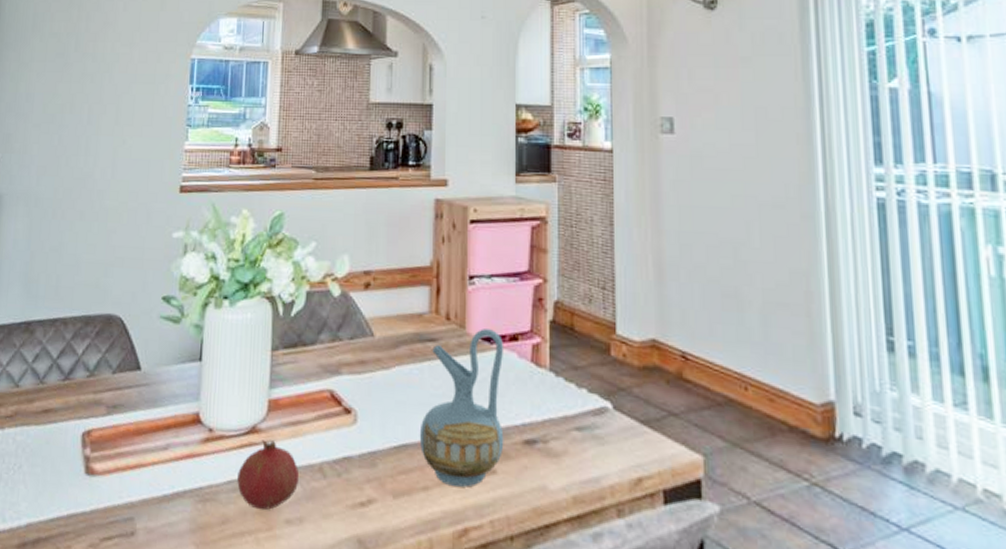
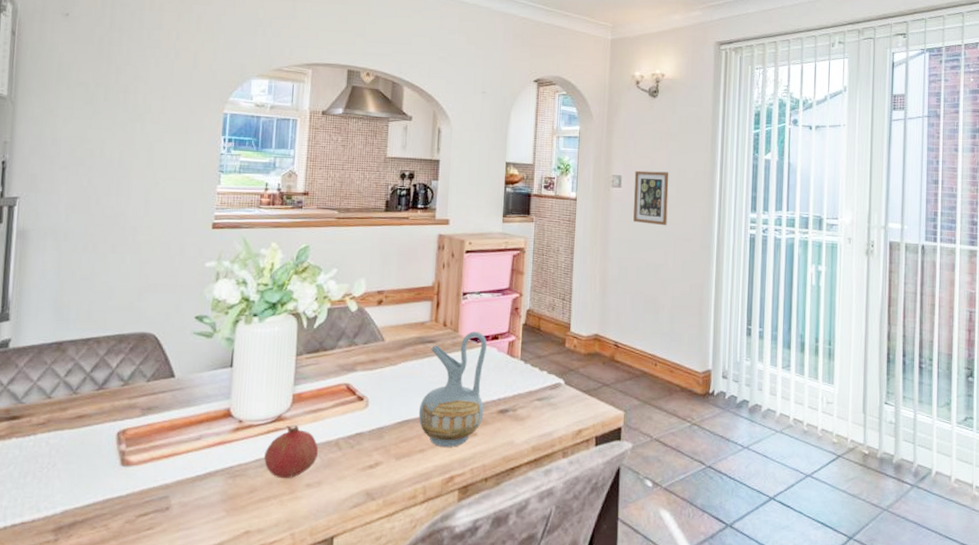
picture frame: none [692,110,745,187] -> present [633,170,669,226]

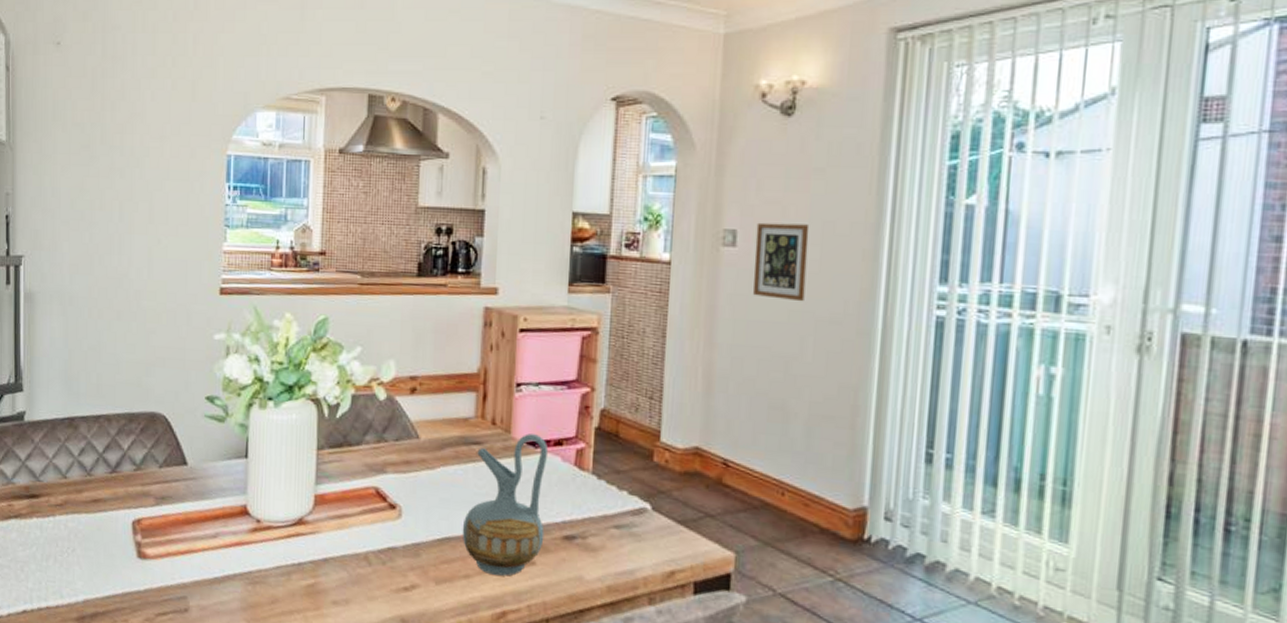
fruit: present [264,425,318,479] -> none [285,530,345,593]

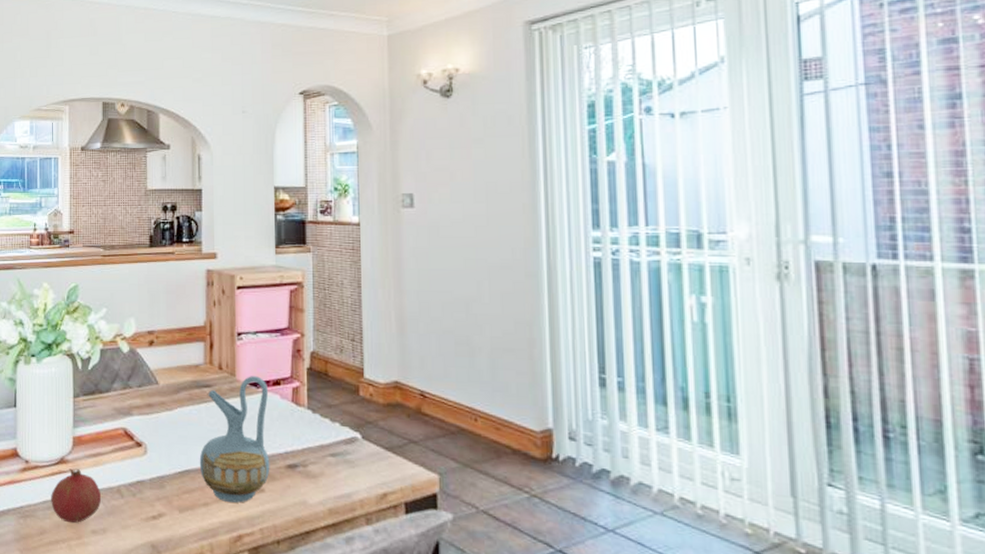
fruit: none [285,530,345,593] -> present [51,468,101,524]
picture frame: present [753,222,810,302] -> none [429,186,477,251]

